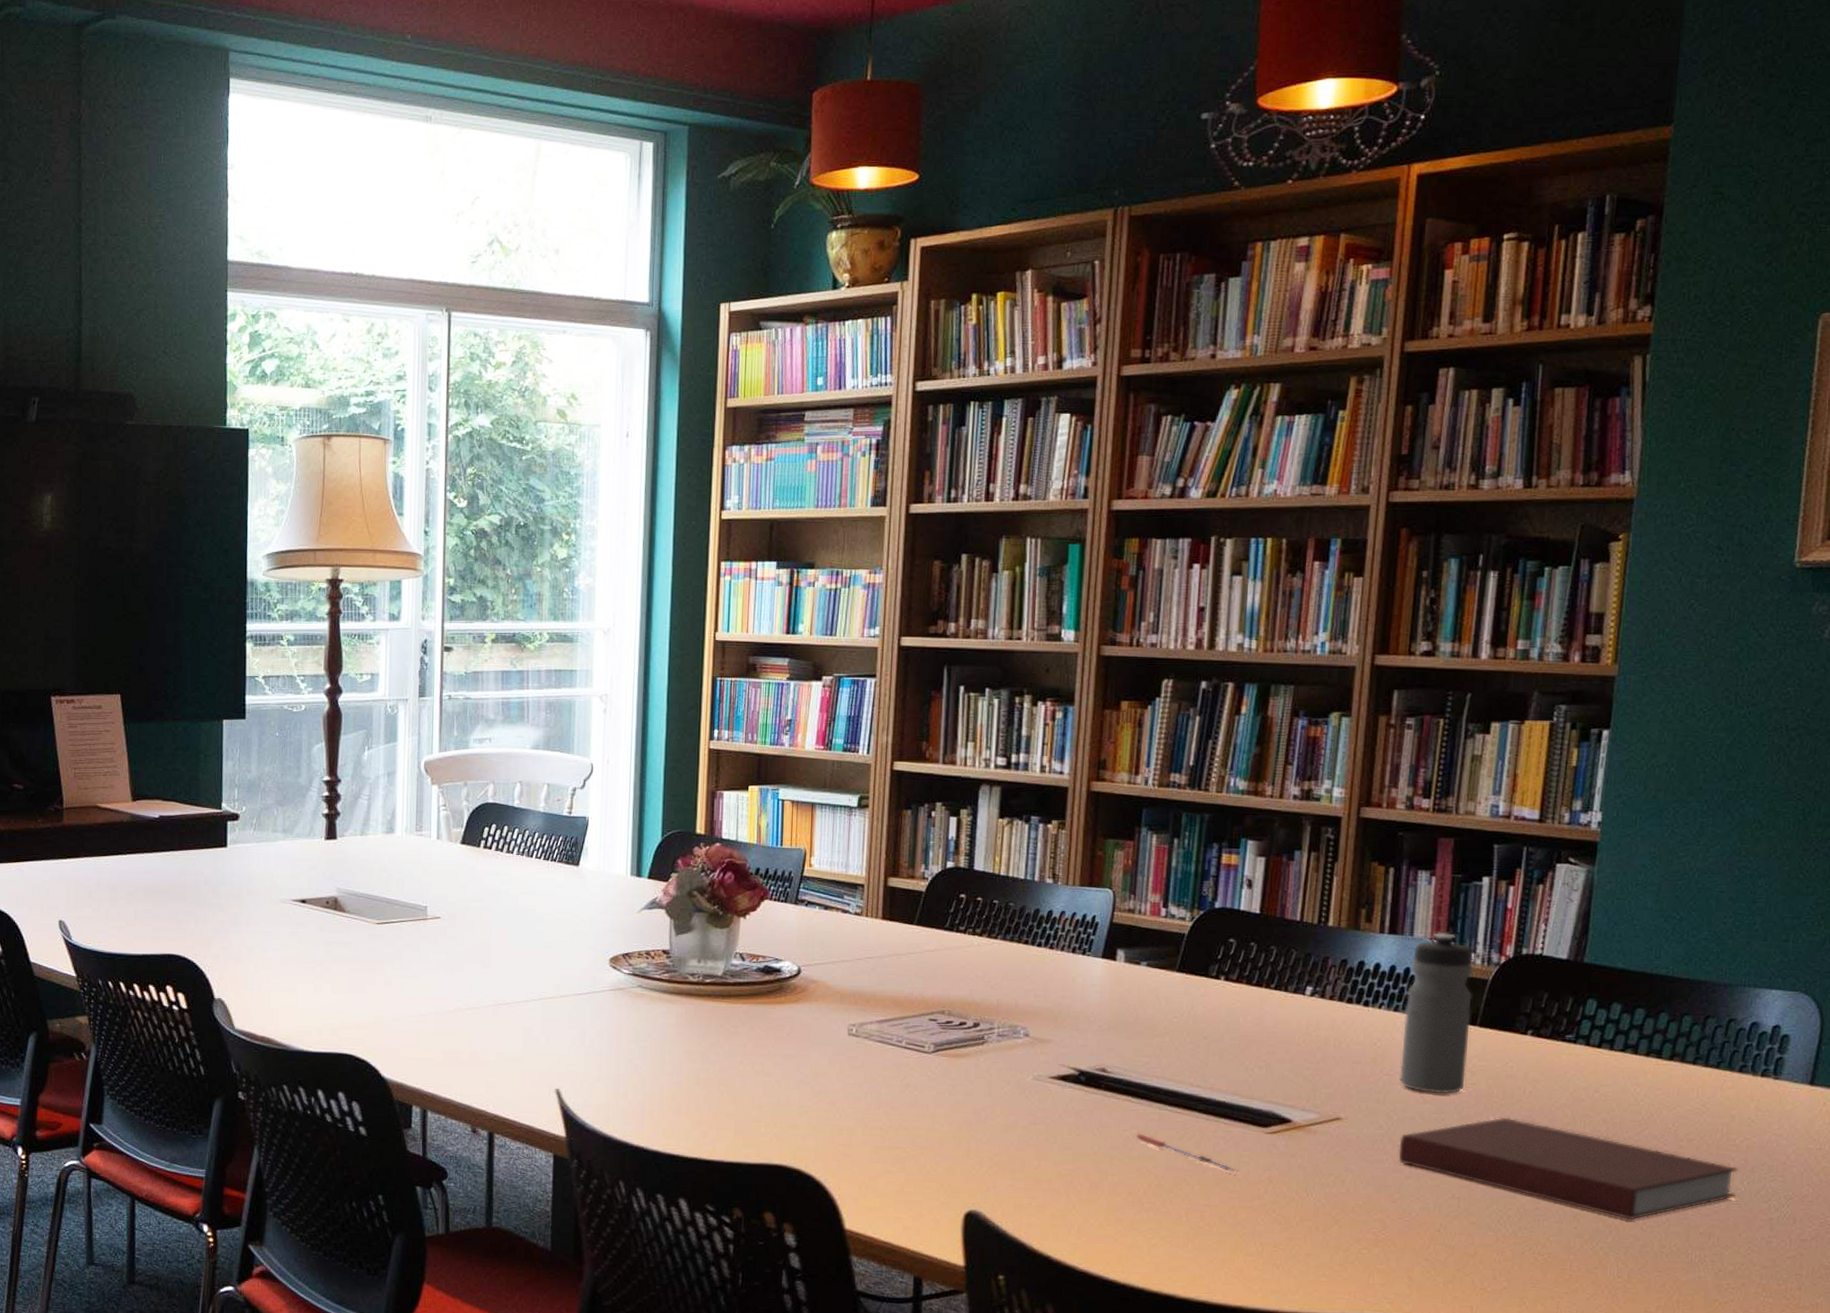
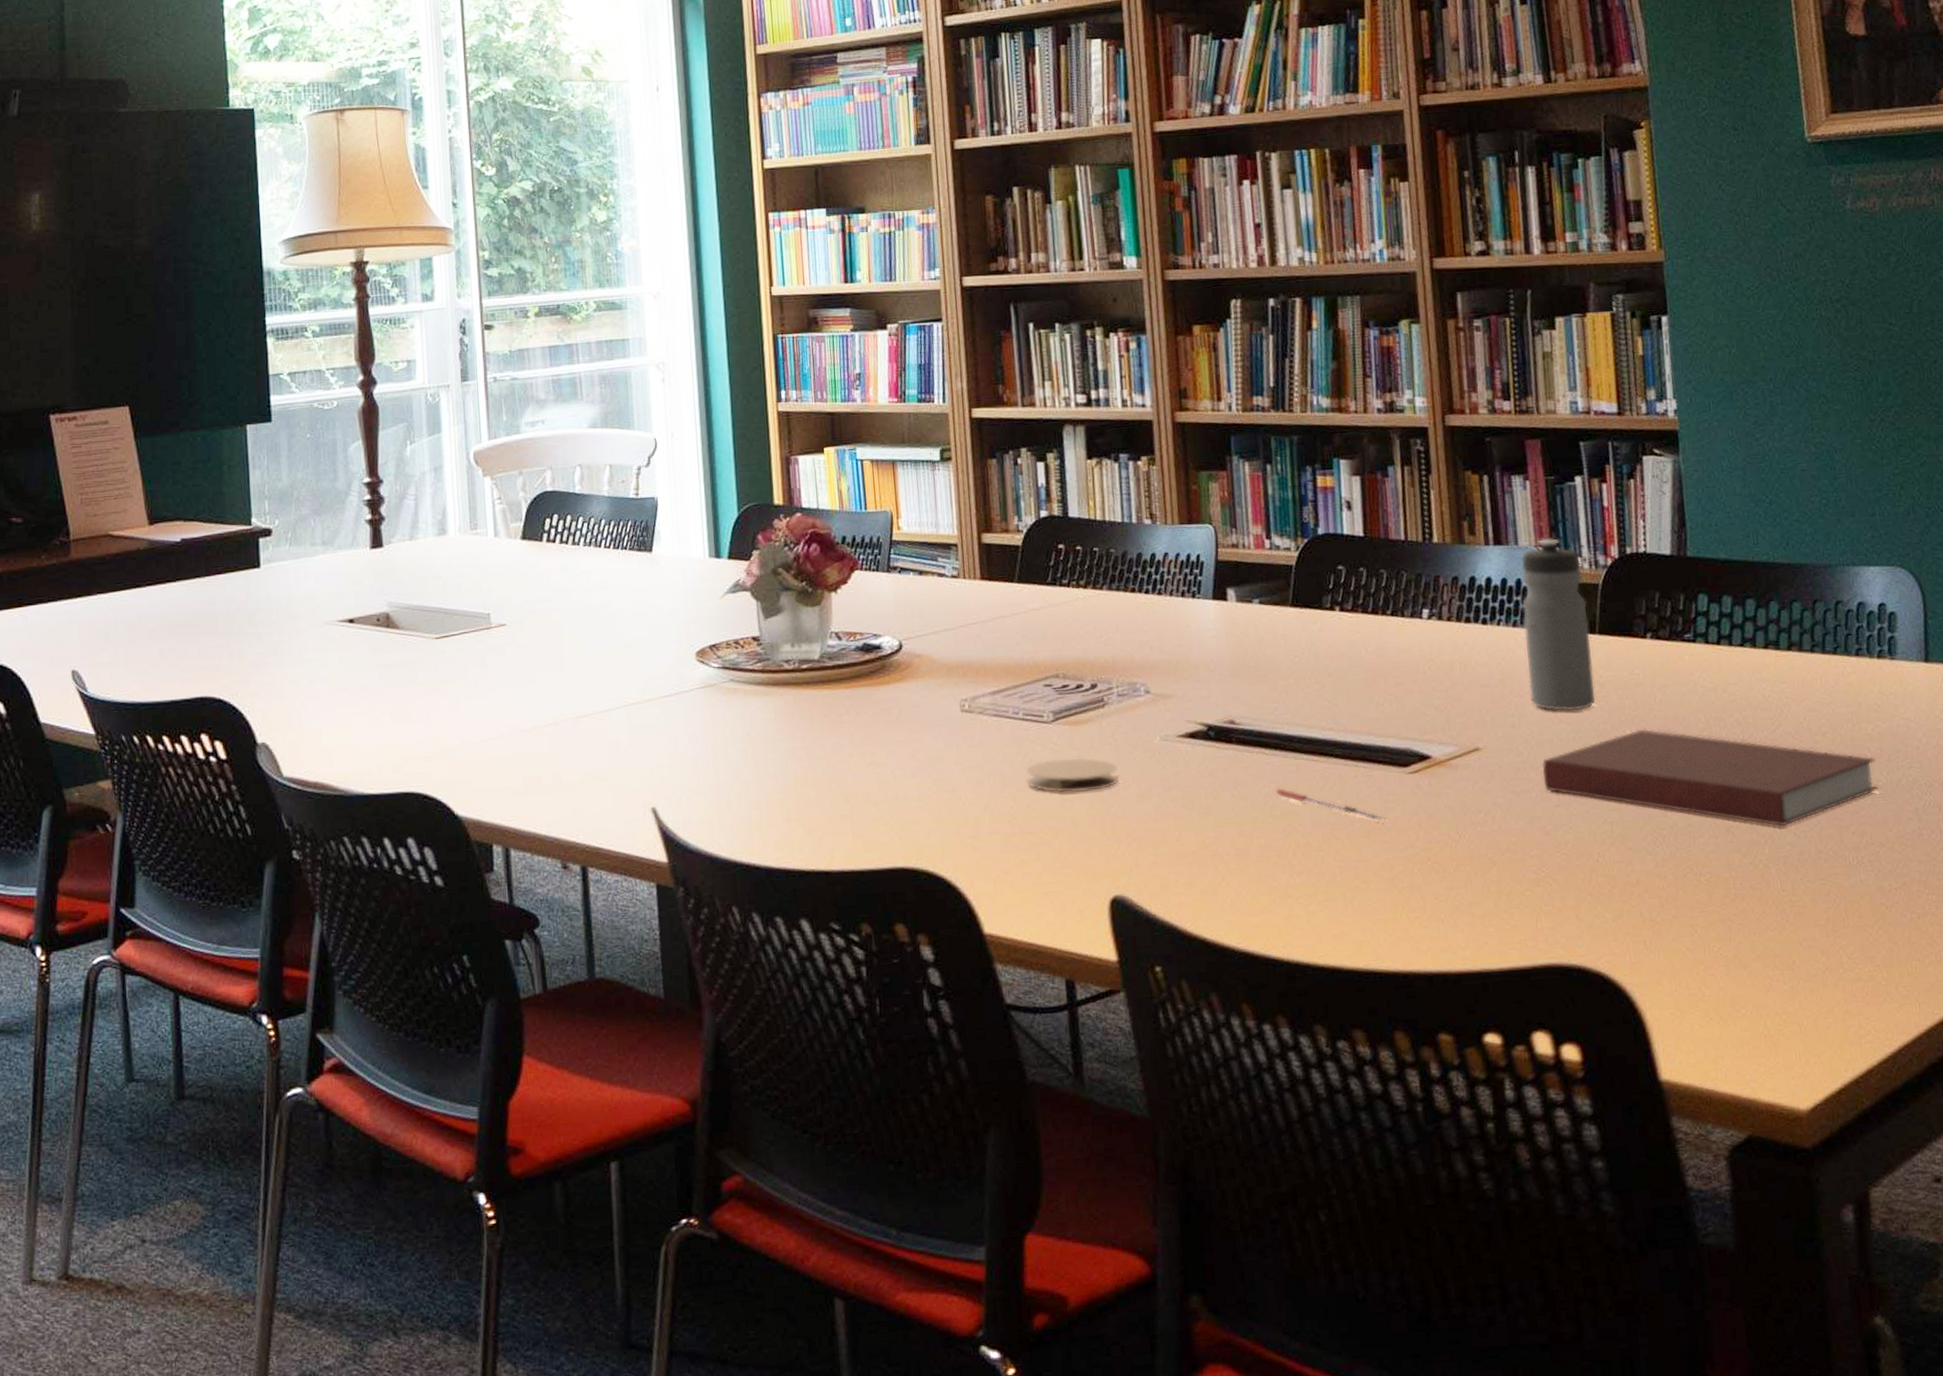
coaster: none [901,1086,988,1117] -> present [1026,757,1118,793]

